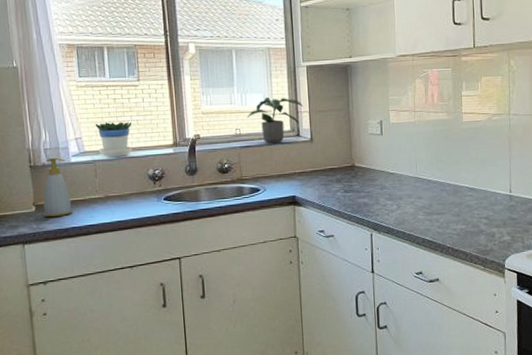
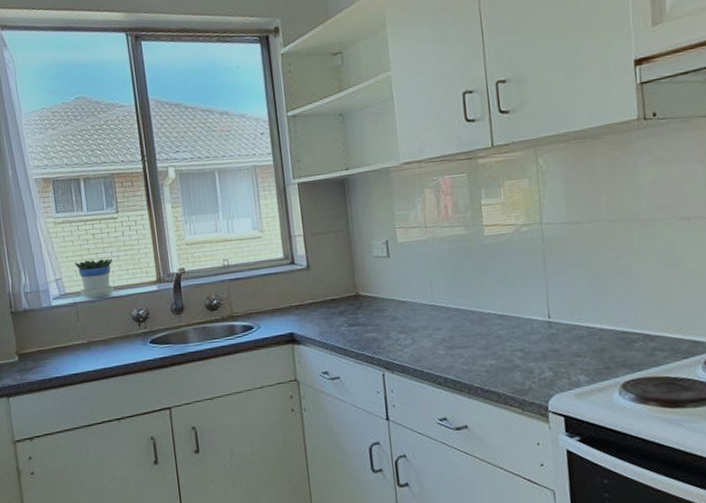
soap bottle: present [43,157,73,218] -> none [25,301,57,367]
potted plant: present [247,96,303,143] -> none [234,221,296,274]

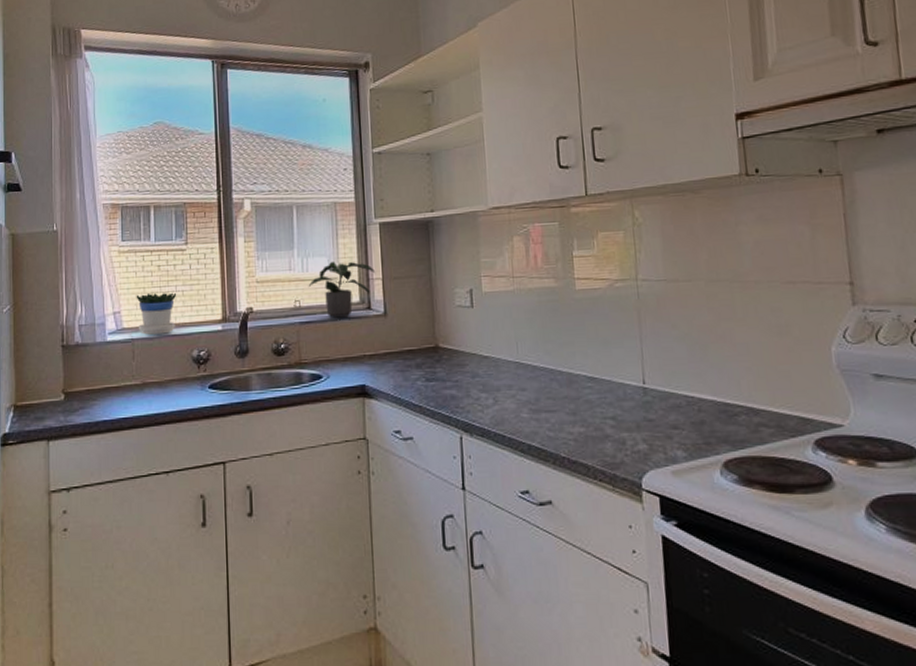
potted plant: none [234,221,296,274] -> present [308,261,375,318]

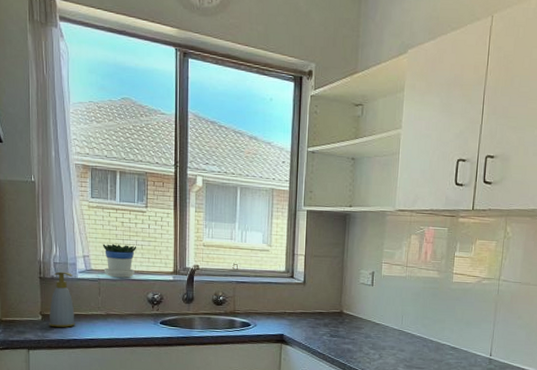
soap bottle: none [73,335,106,408] -> present [49,271,76,328]
potted plant: present [308,261,375,318] -> none [245,236,299,282]

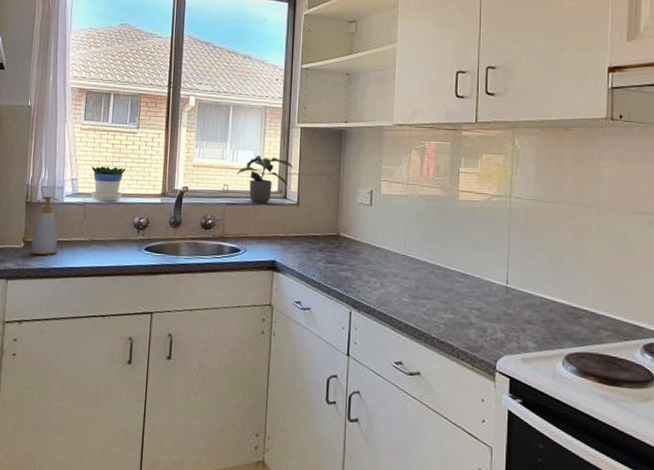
potted plant: none [245,236,299,282] -> present [236,155,293,203]

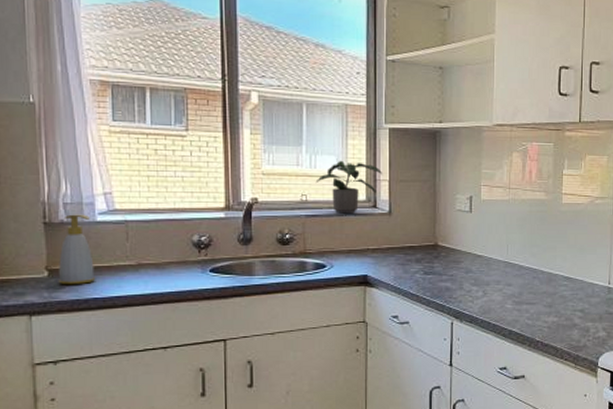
flowerpot: present [90,166,126,201] -> none [129,177,176,218]

